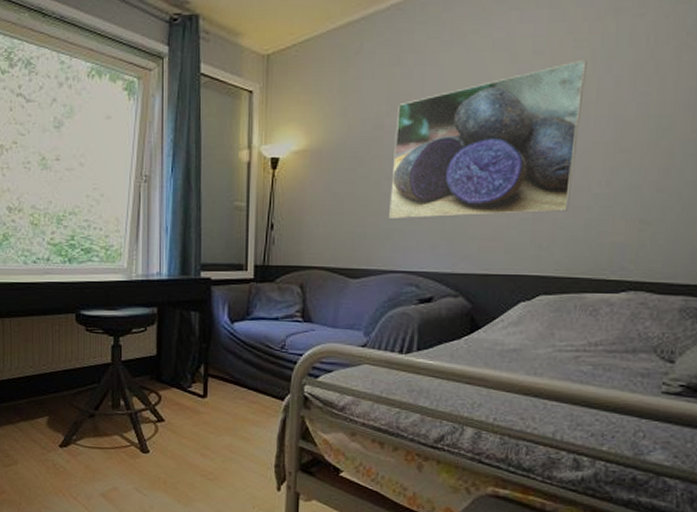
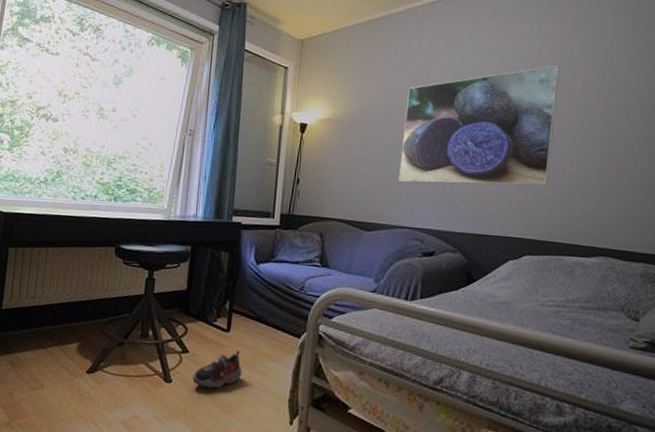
shoe: none [170,417,223,458] -> present [192,351,242,389]

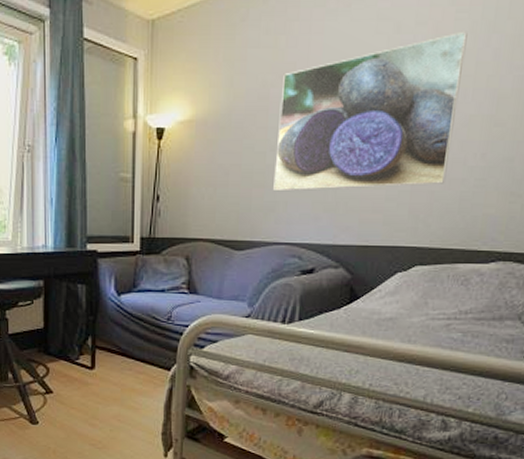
shoe: present [192,351,242,389] -> none [59,388,111,428]

